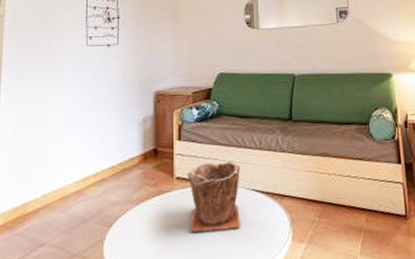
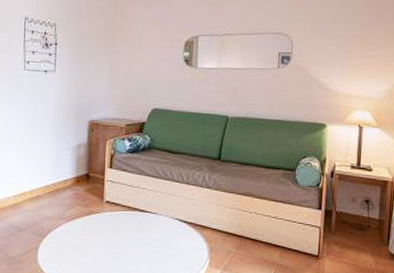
plant pot: present [187,162,241,232] -> none [116,191,166,251]

